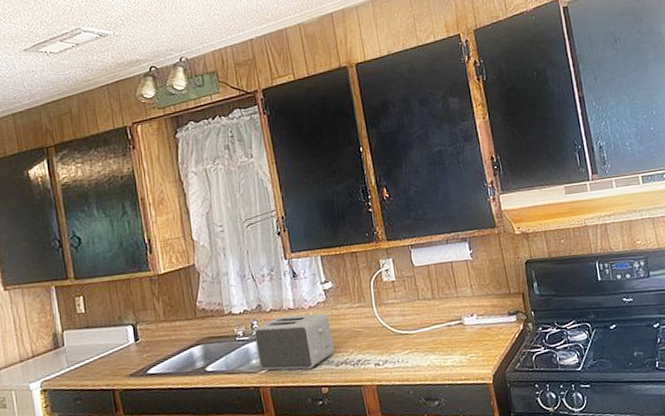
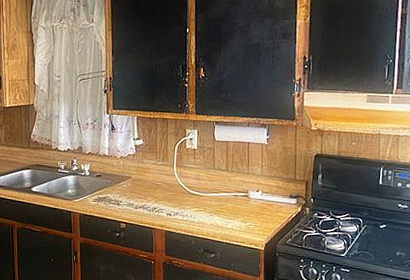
toaster: present [254,313,335,370] -> none [73,160,136,207]

